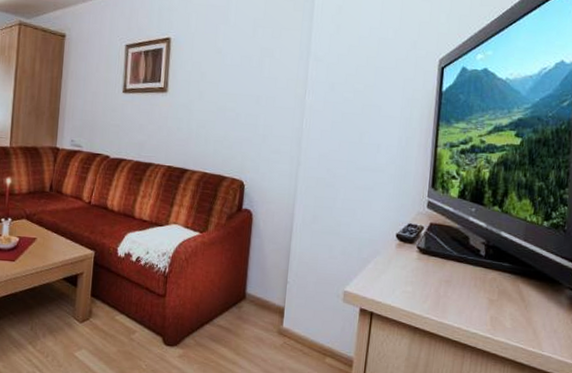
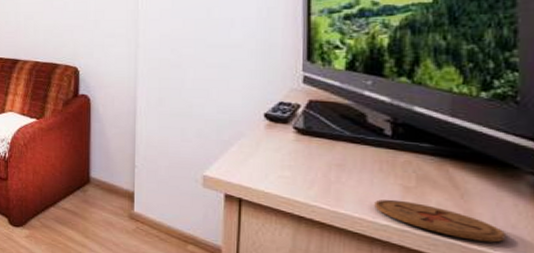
coaster: none [469,310,551,345] -> present [374,199,507,243]

